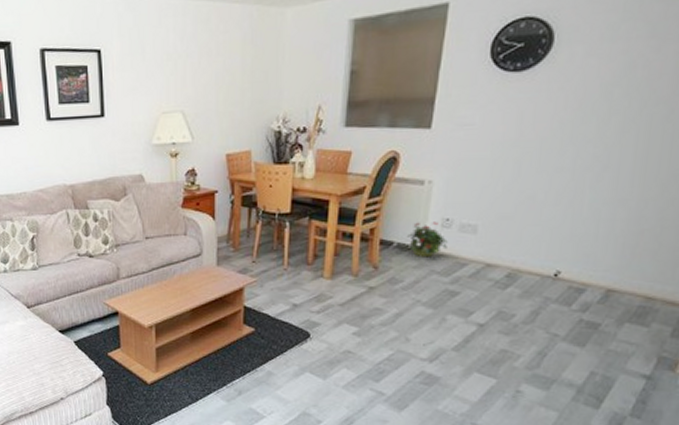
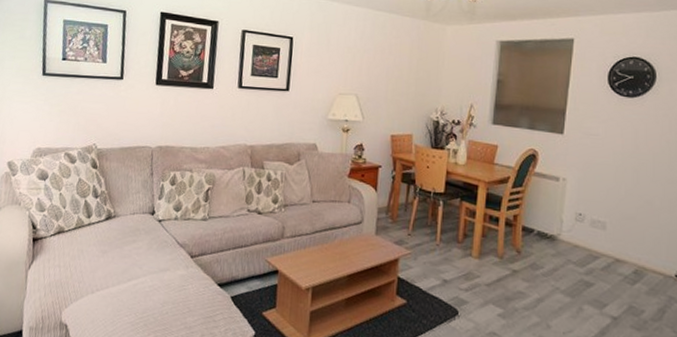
potted plant: present [407,221,448,258] -> none [546,213,581,248]

